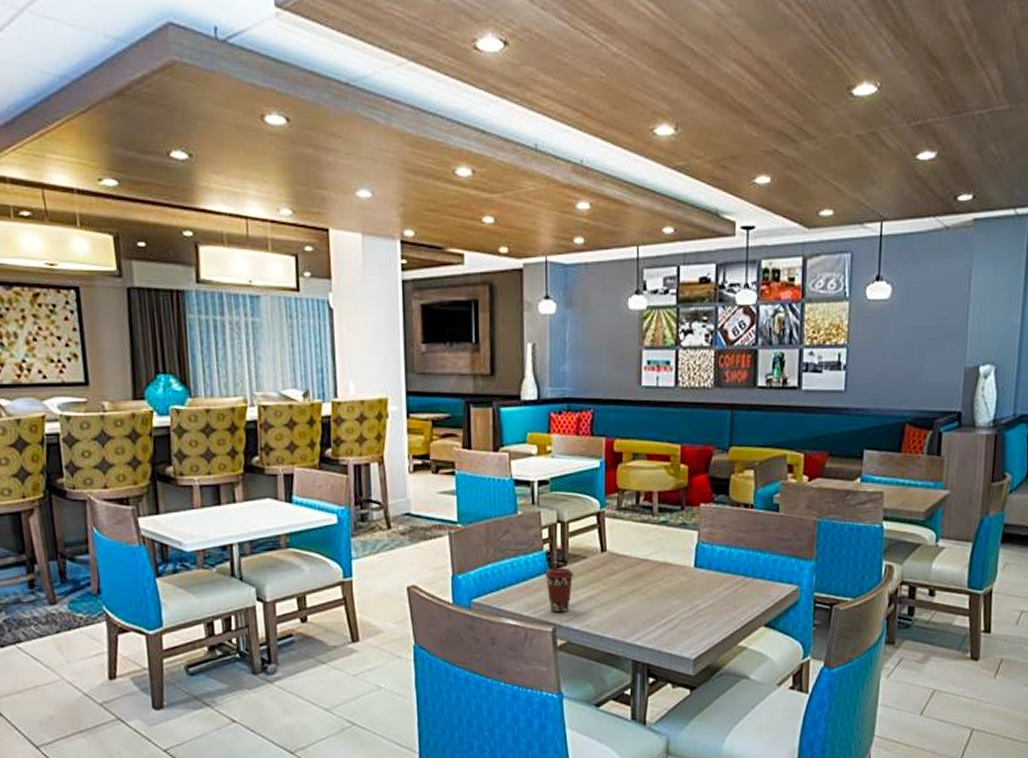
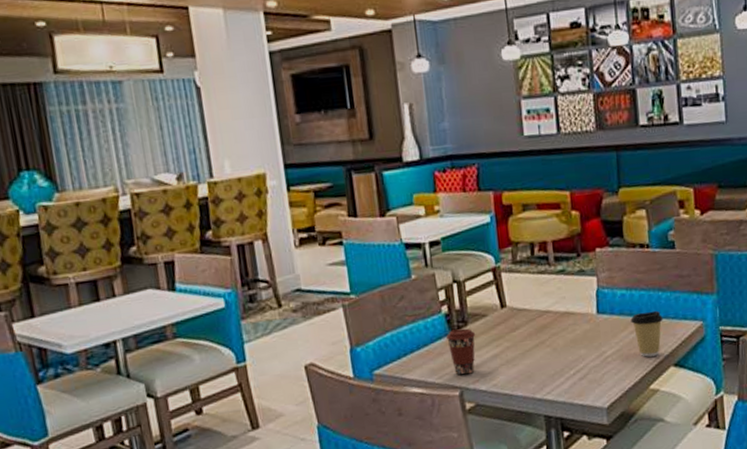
coffee cup: none [727,570,759,615] -> present [630,310,663,357]

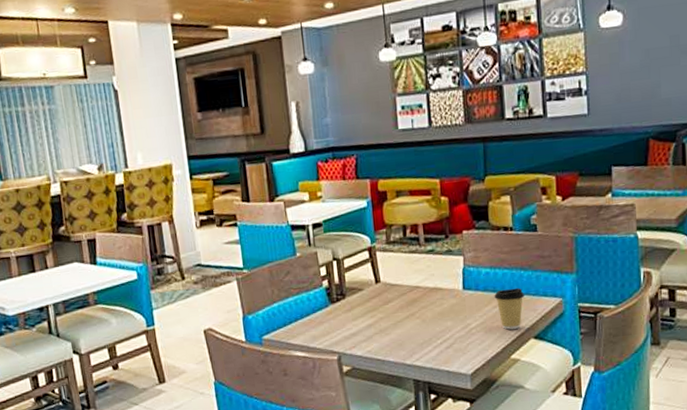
coffee cup: present [445,328,476,376] -> none [326,300,353,342]

